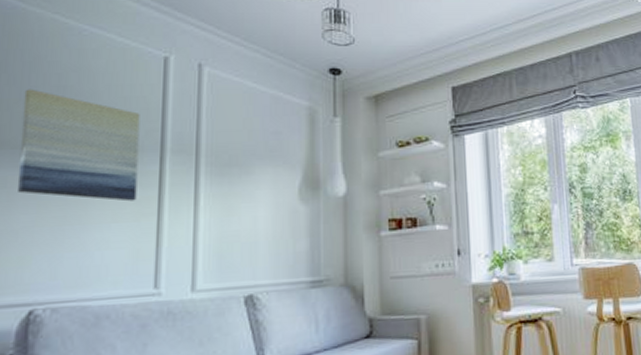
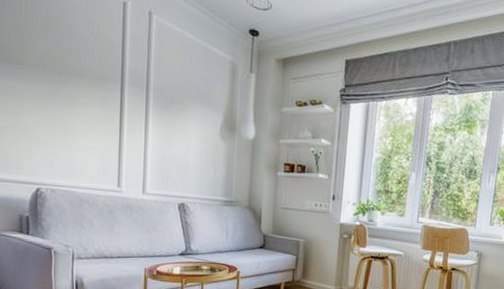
wall art: present [16,89,140,202] -> none [23,16,106,119]

